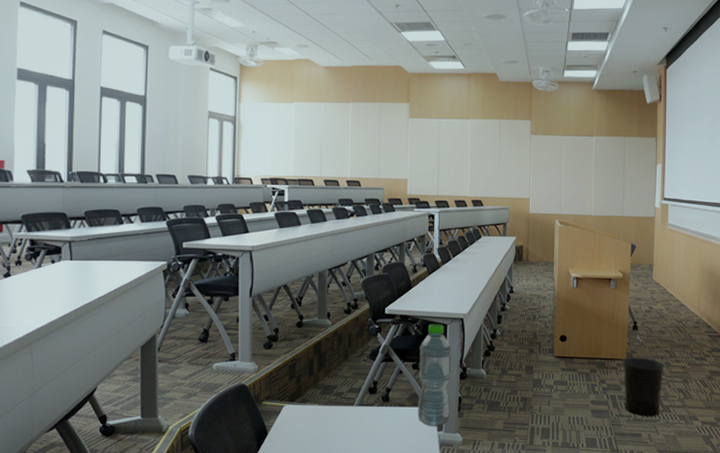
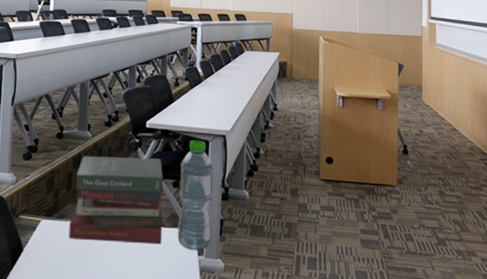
books: none [312,343,404,423] -> present [68,156,164,245]
waste bin: present [623,357,666,417] -> none [393,183,439,250]

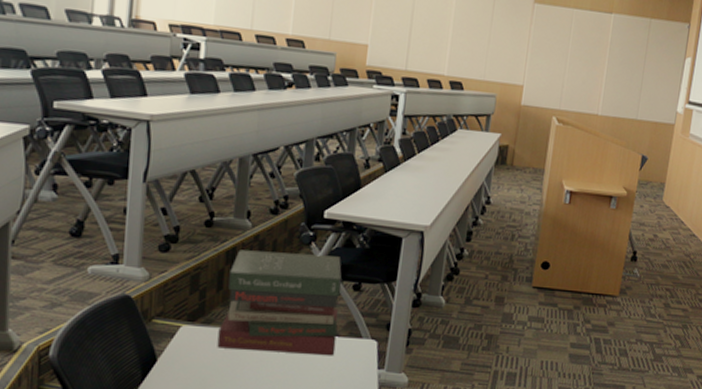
water bottle: present [177,139,214,251] -> none [354,235,406,364]

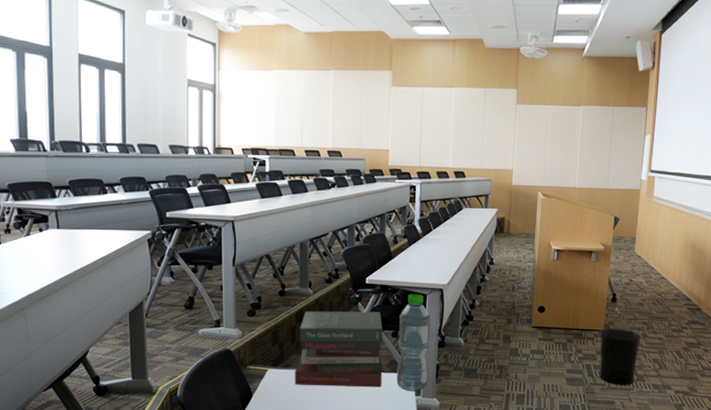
water bottle: none [354,235,406,364] -> present [396,293,431,392]
waste bin: none [609,293,664,366] -> present [599,328,642,385]

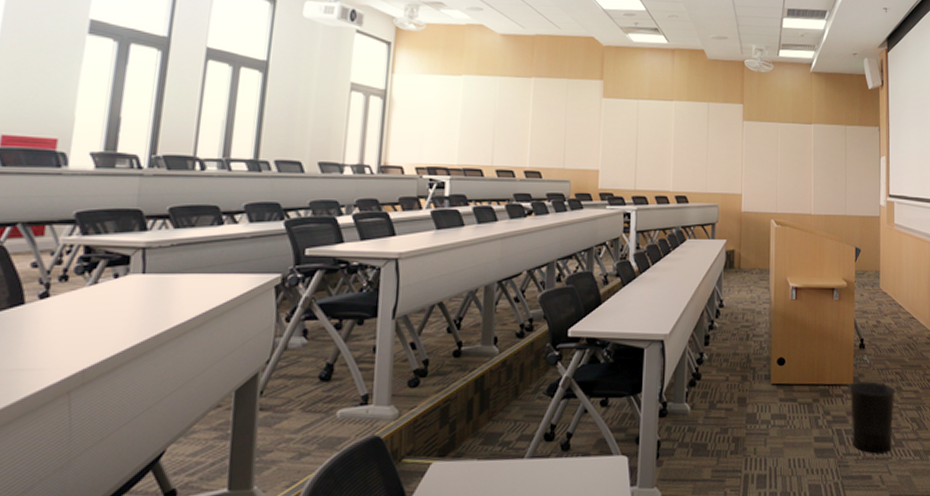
books: present [295,311,383,387] -> none [468,373,590,483]
water bottle: present [396,293,431,392] -> none [606,347,649,481]

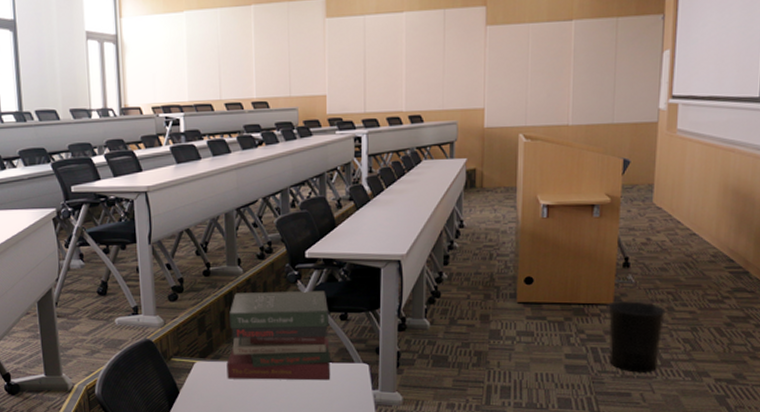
books: none [468,373,590,483] -> present [226,291,331,381]

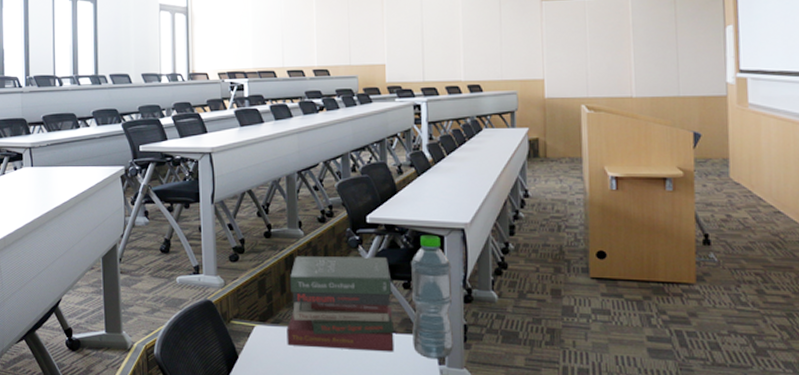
water bottle: none [347,267,387,385] -> present [411,234,453,360]
waste bin: present [608,301,667,373] -> none [690,281,757,362]

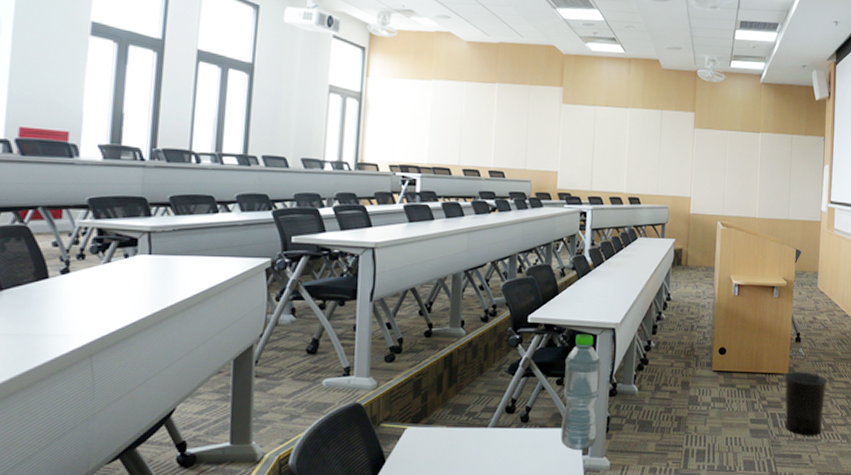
books: present [286,256,395,352] -> none [439,355,547,447]
waste bin: none [690,281,757,362] -> present [784,372,829,436]

